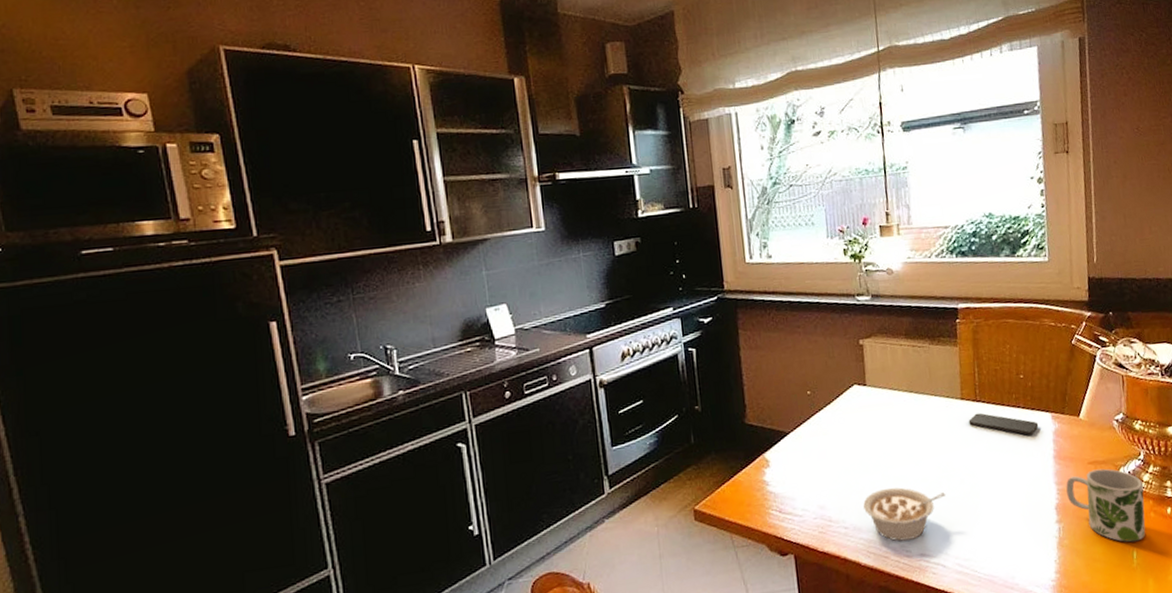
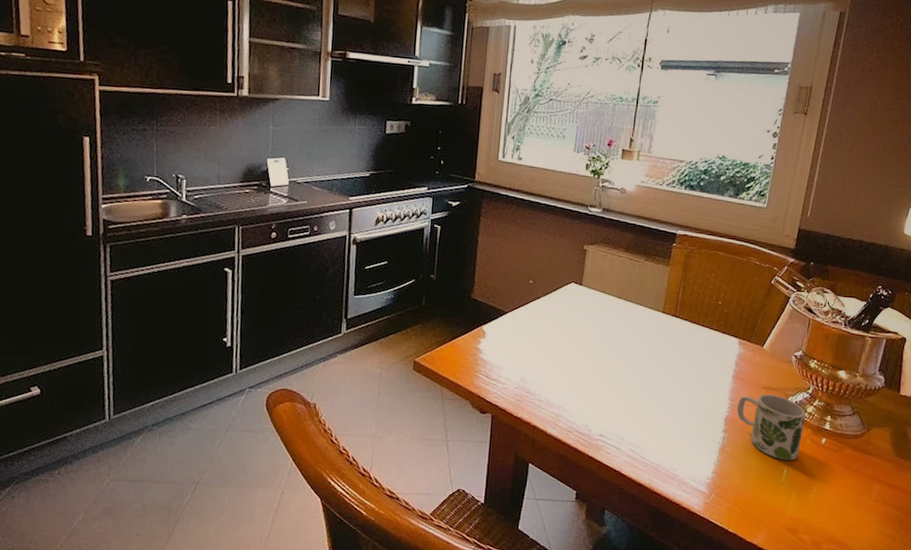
legume: present [863,487,946,542] -> none [559,374,632,421]
smartphone: present [968,412,1039,435] -> none [665,327,726,354]

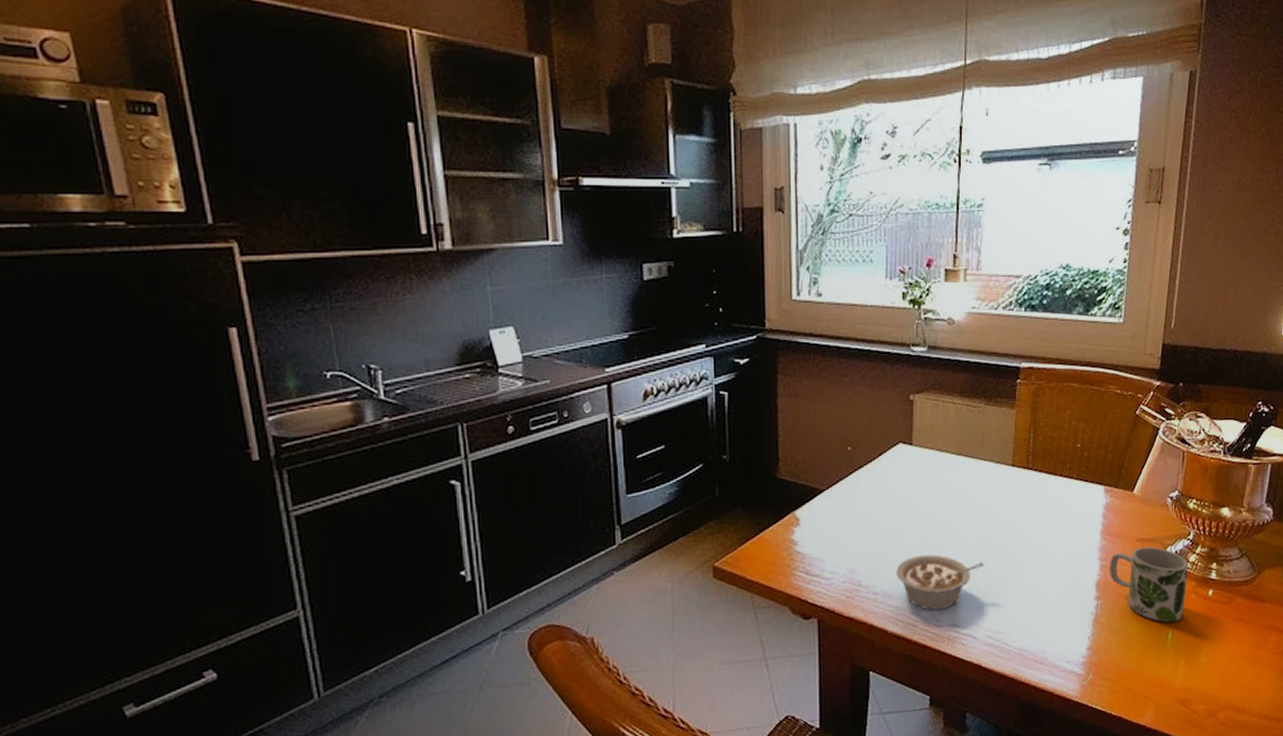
legume: none [559,374,632,421] -> present [896,554,984,610]

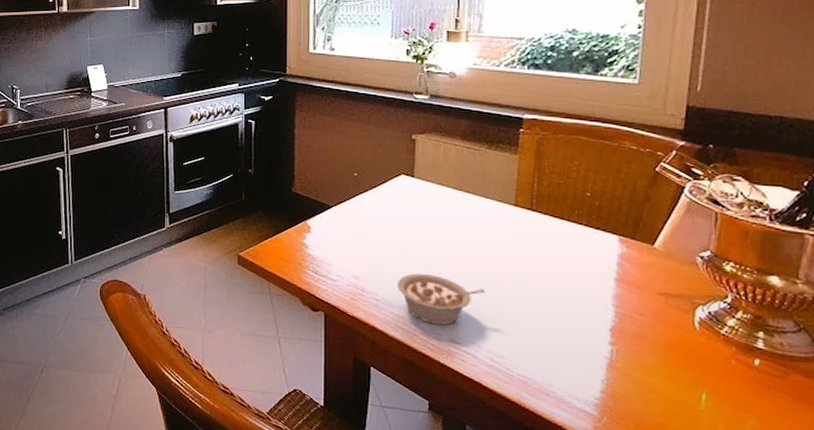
mug: present [1110,546,1189,623] -> none [626,301,727,385]

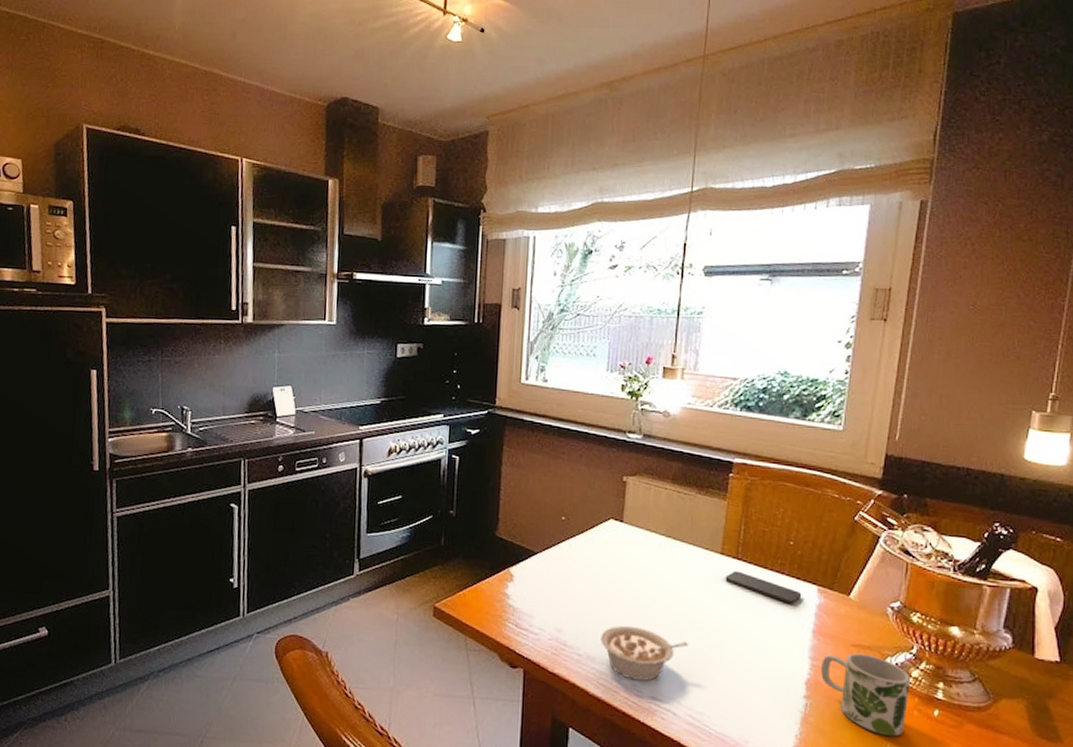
smartphone: none [520,221,602,253] -> present [725,571,802,604]
mug: none [626,301,727,385] -> present [821,653,911,737]

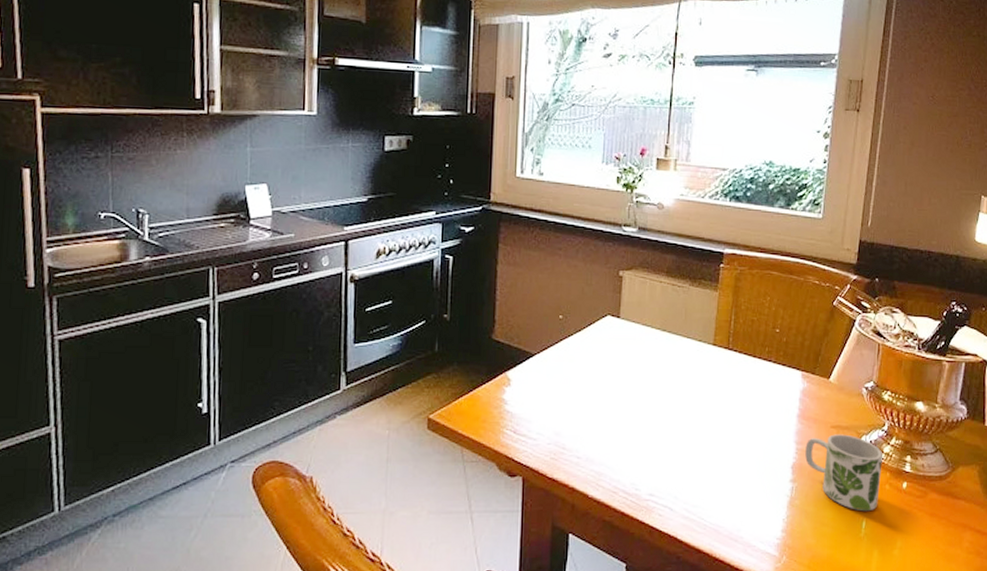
legume: present [601,625,688,681] -> none [599,423,683,478]
smartphone: present [725,571,802,604] -> none [717,361,787,390]

